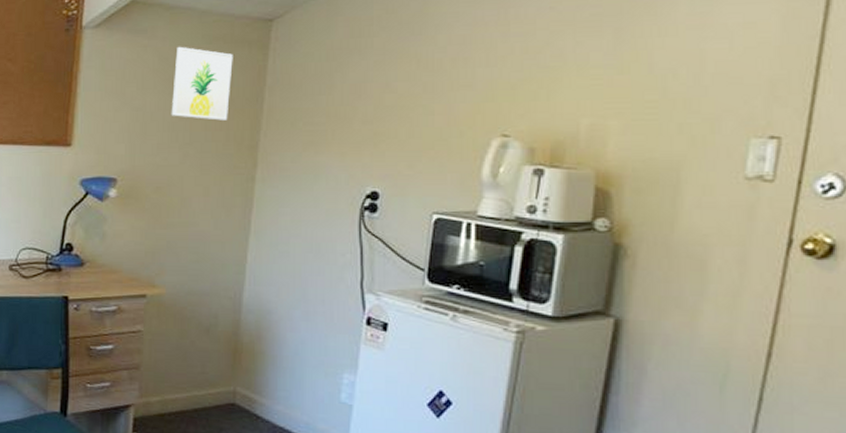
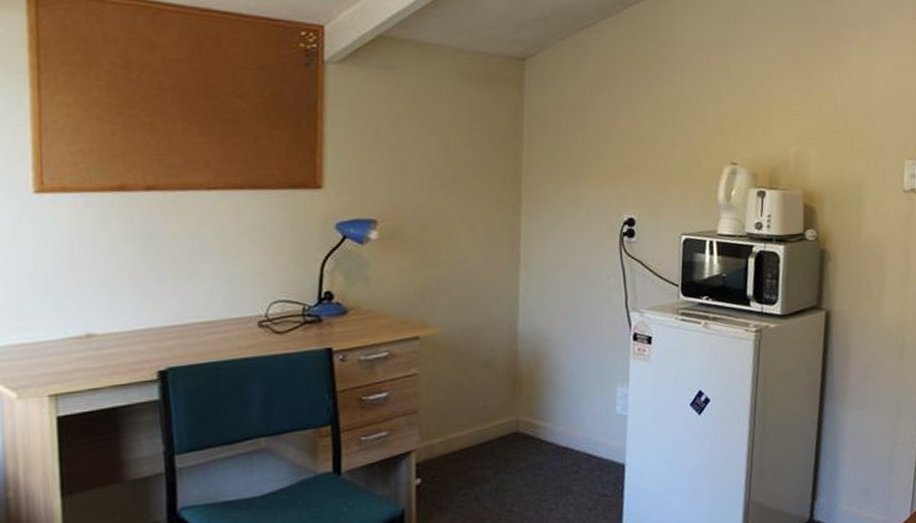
wall art: present [171,46,233,120] -> none [430,83,490,157]

